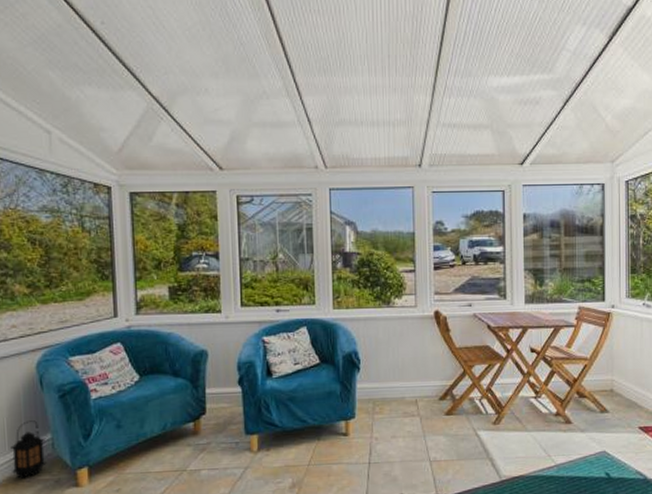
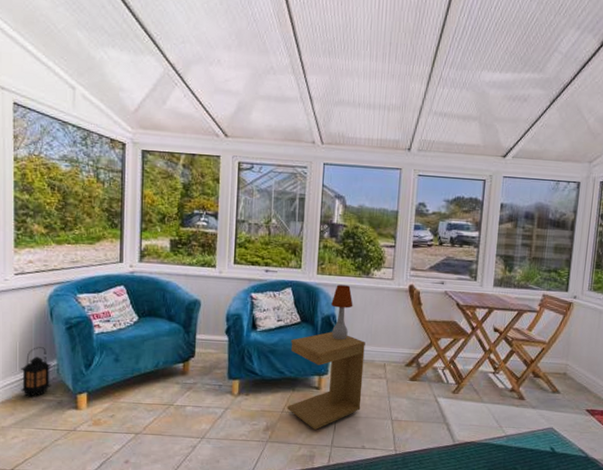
side table: none [311,370,395,481] -> present [287,331,365,430]
table lamp: none [352,318,376,379] -> present [331,285,353,340]

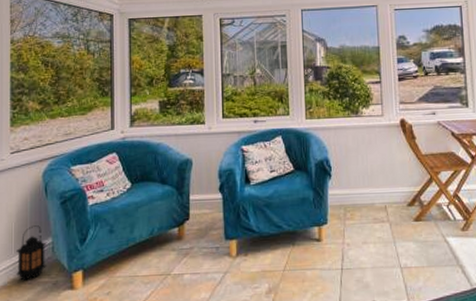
side table: present [287,331,365,430] -> none [286,177,366,287]
table lamp: present [331,285,353,340] -> none [323,127,346,186]

